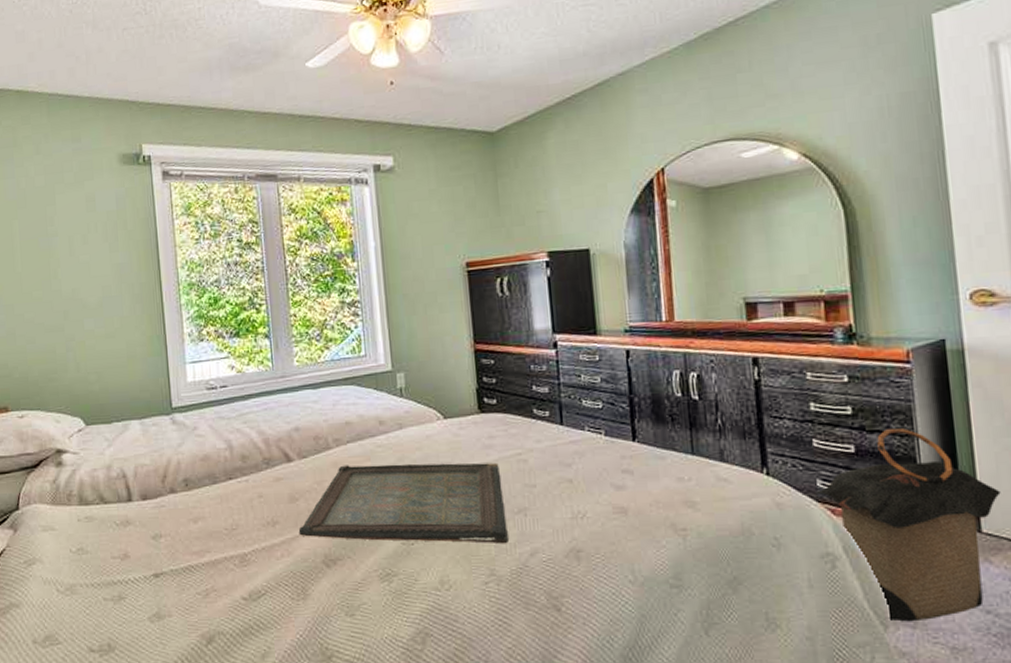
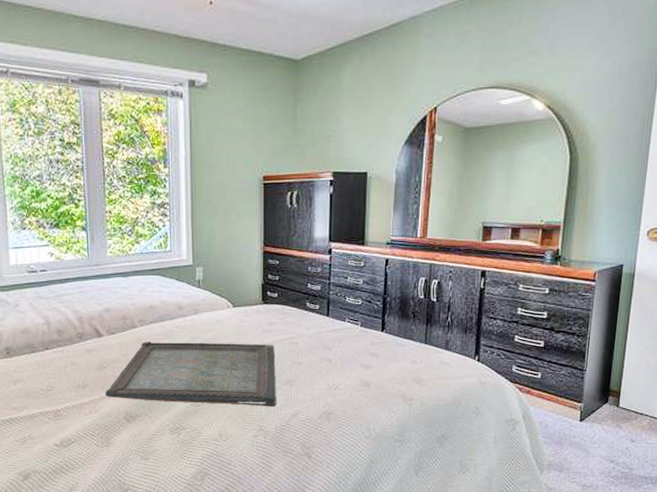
laundry hamper: present [816,428,1001,622] -> none [511,330,638,468]

